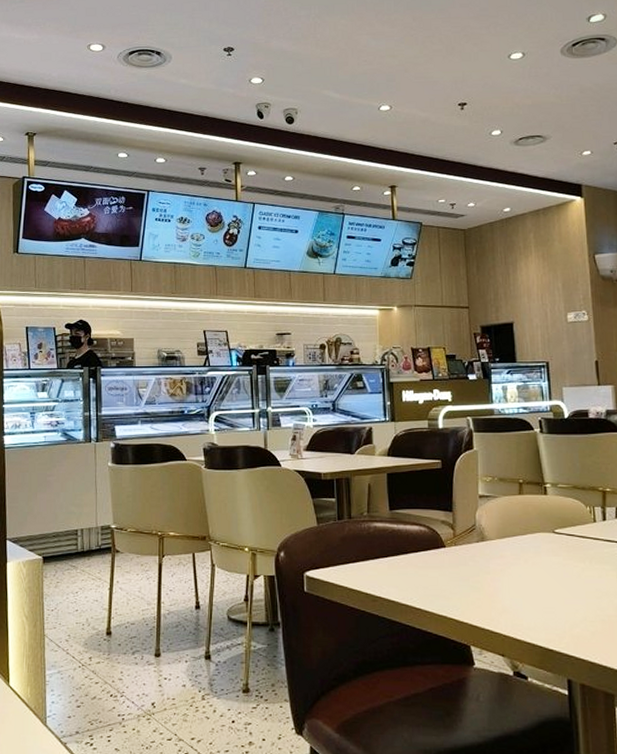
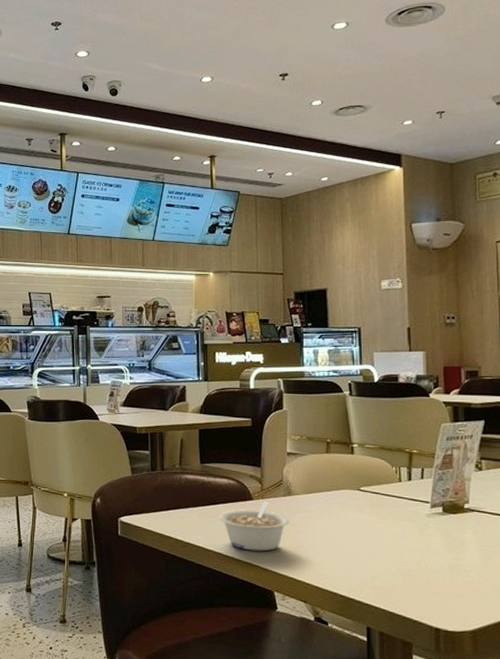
legume: none [410,549,484,603] -> present [219,502,289,552]

